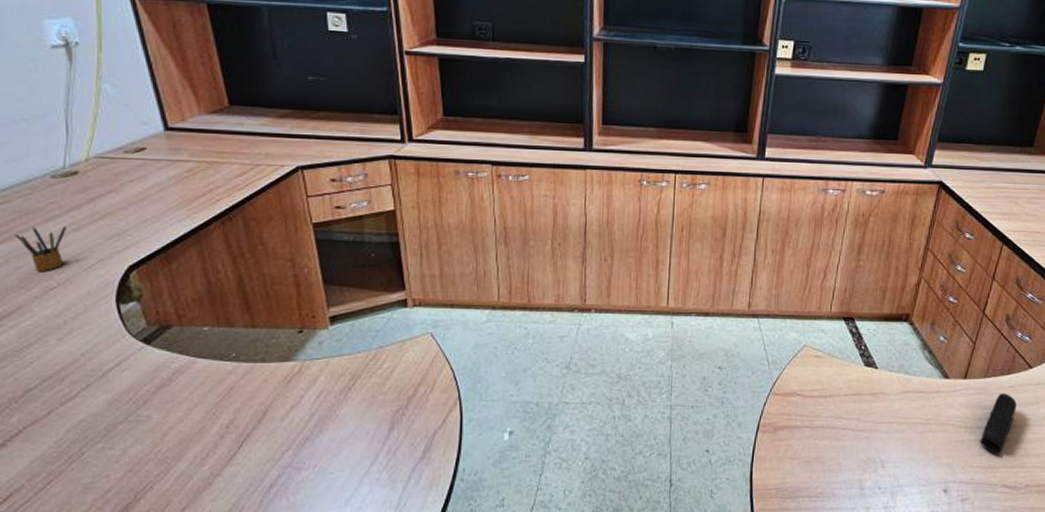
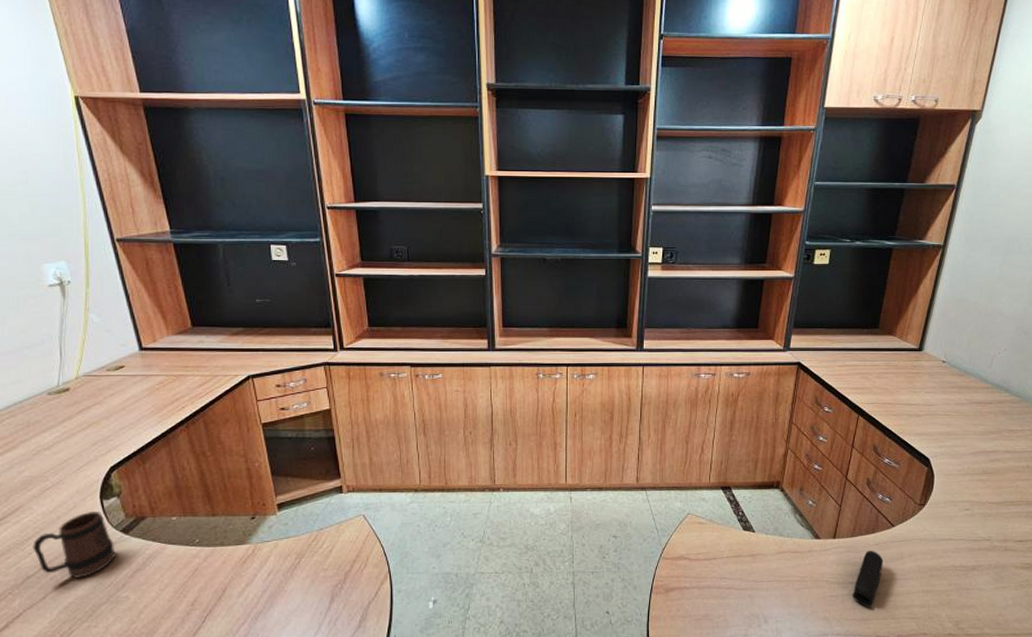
pencil box: present [15,225,67,271] -> none [18,434,60,474]
mug: none [34,316,137,394] -> present [33,511,117,579]

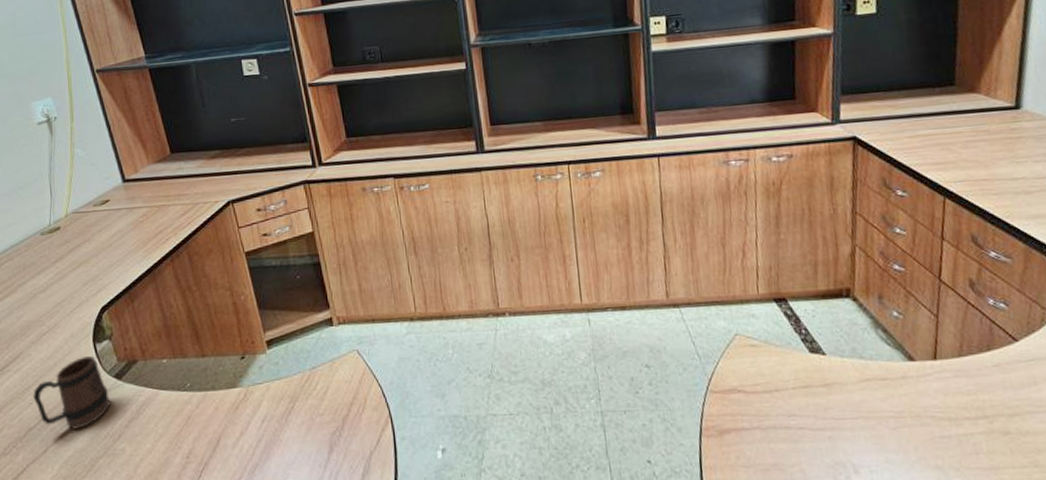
stapler: present [852,550,884,608] -> none [971,373,1010,452]

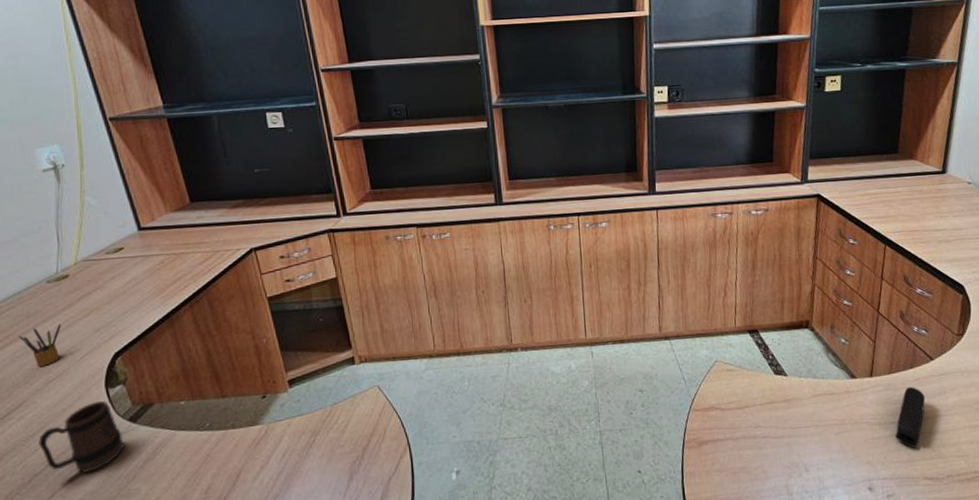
pencil box: none [16,276,53,319] -> present [19,323,61,366]
stapler: none [971,373,1010,452] -> present [895,386,926,448]

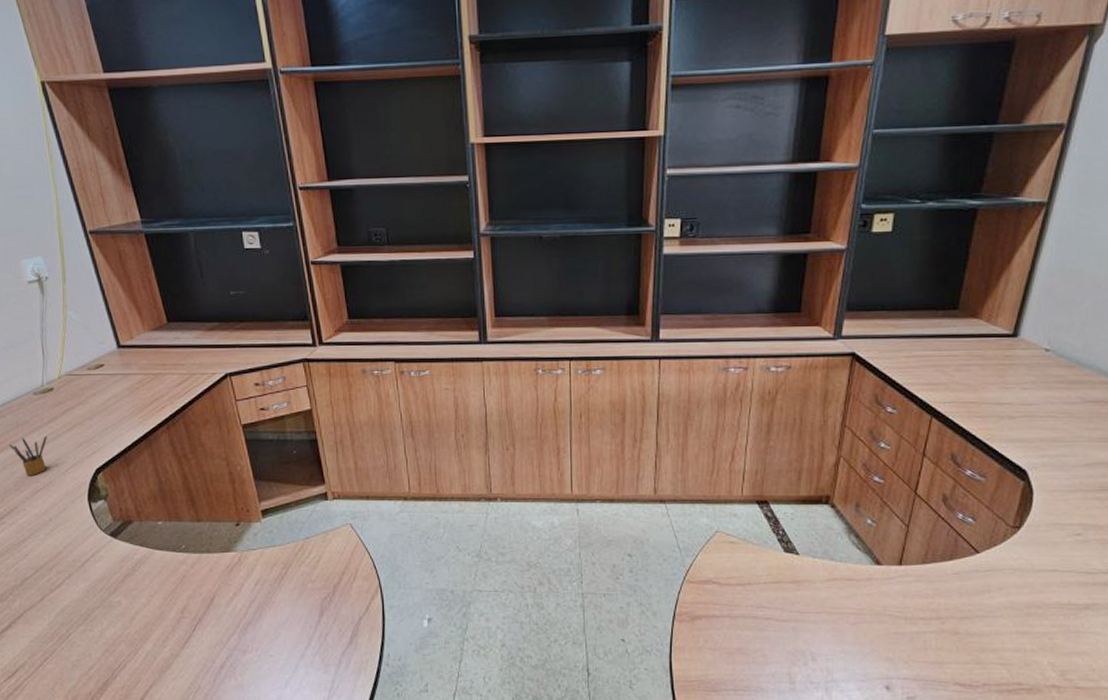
mug: present [38,400,126,474] -> none [28,513,107,582]
stapler: present [895,386,926,448] -> none [924,580,965,649]

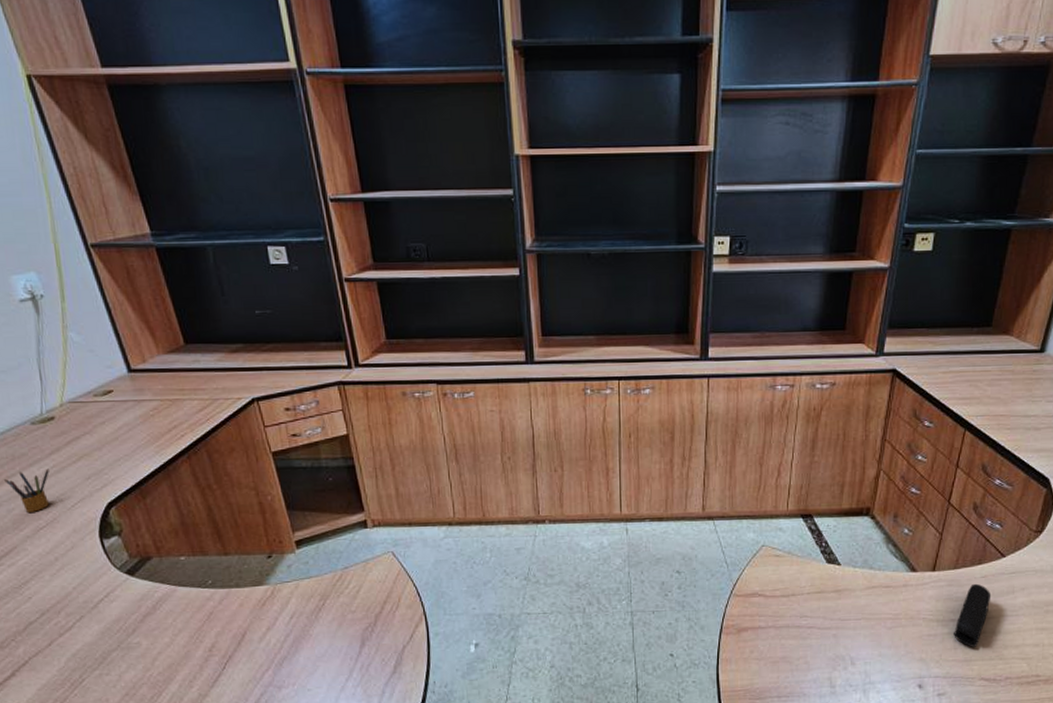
stapler: none [924,580,965,649] -> present [954,583,992,647]

